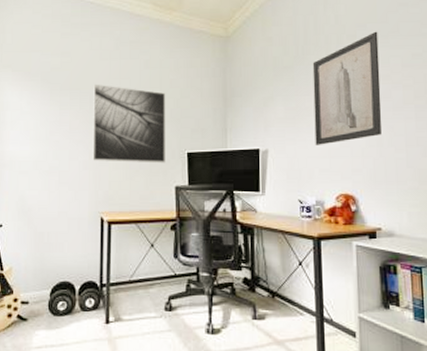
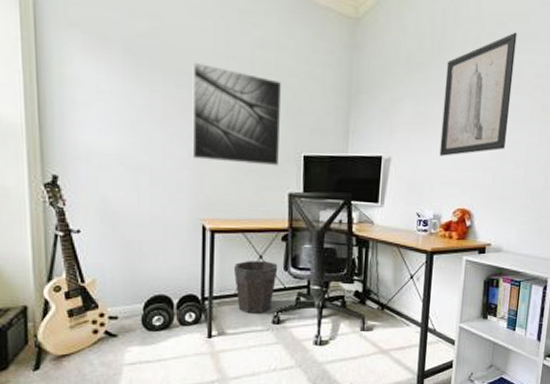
waste bin: none [128,249,168,300] -> present [233,261,278,314]

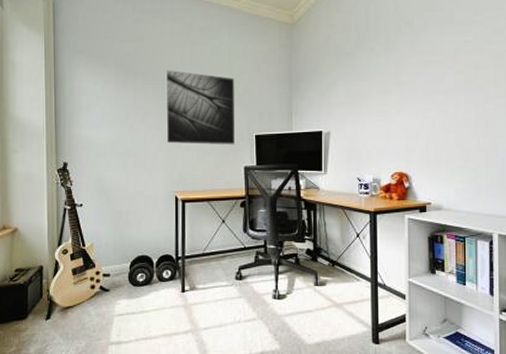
waste bin: present [233,261,278,314] -> none [201,225,238,271]
wall art: present [439,32,517,156] -> none [372,19,435,127]

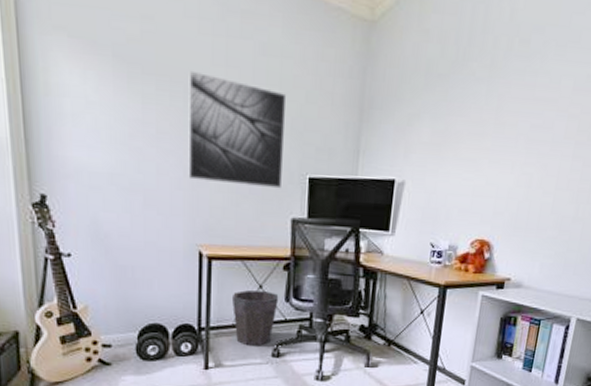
waste bin: none [201,225,238,271] -> present [231,290,279,346]

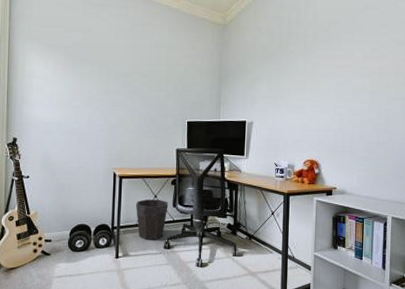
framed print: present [188,70,287,189] -> none [108,59,172,129]

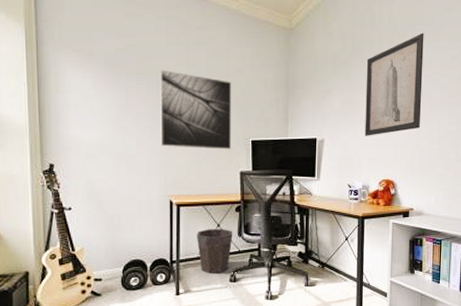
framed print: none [108,59,172,129] -> present [160,69,232,150]
wall art: none [290,28,346,120] -> present [365,32,424,136]

